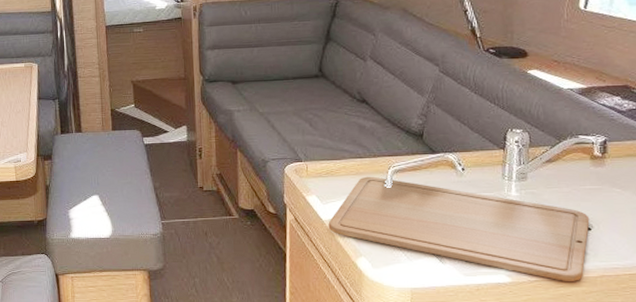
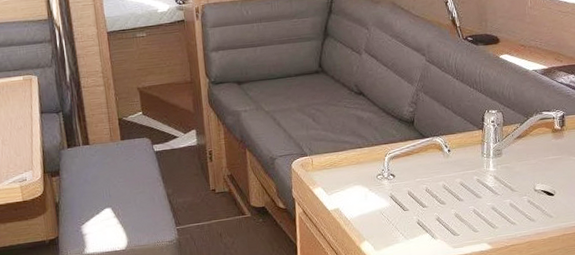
chopping board: present [328,176,590,281] -> none [333,164,553,243]

